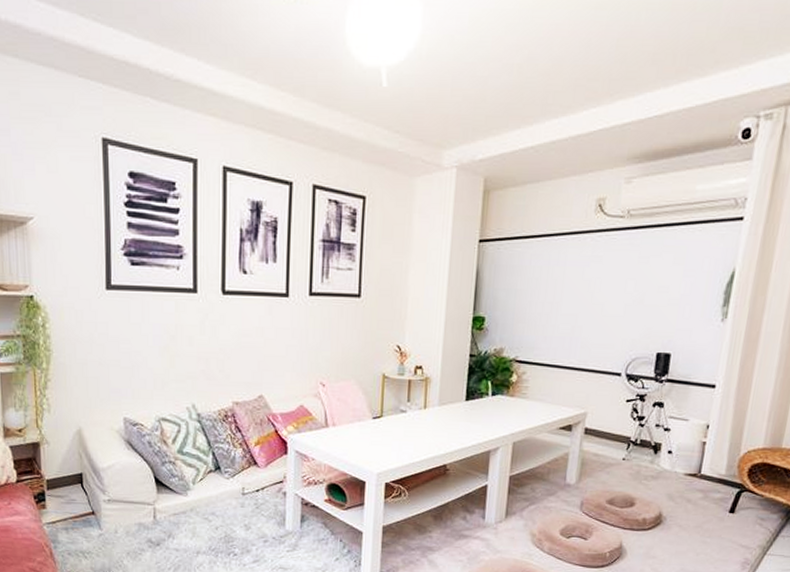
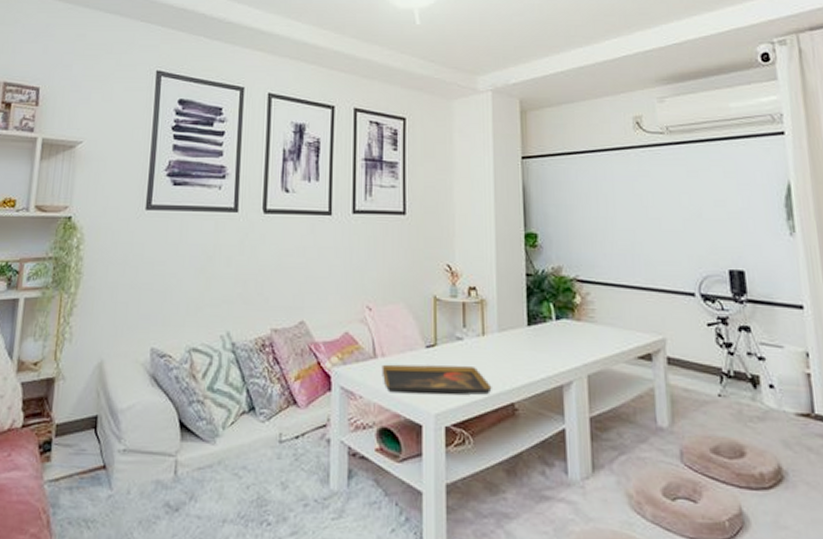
decorative tray: none [332,432,428,458] -> present [382,364,492,395]

